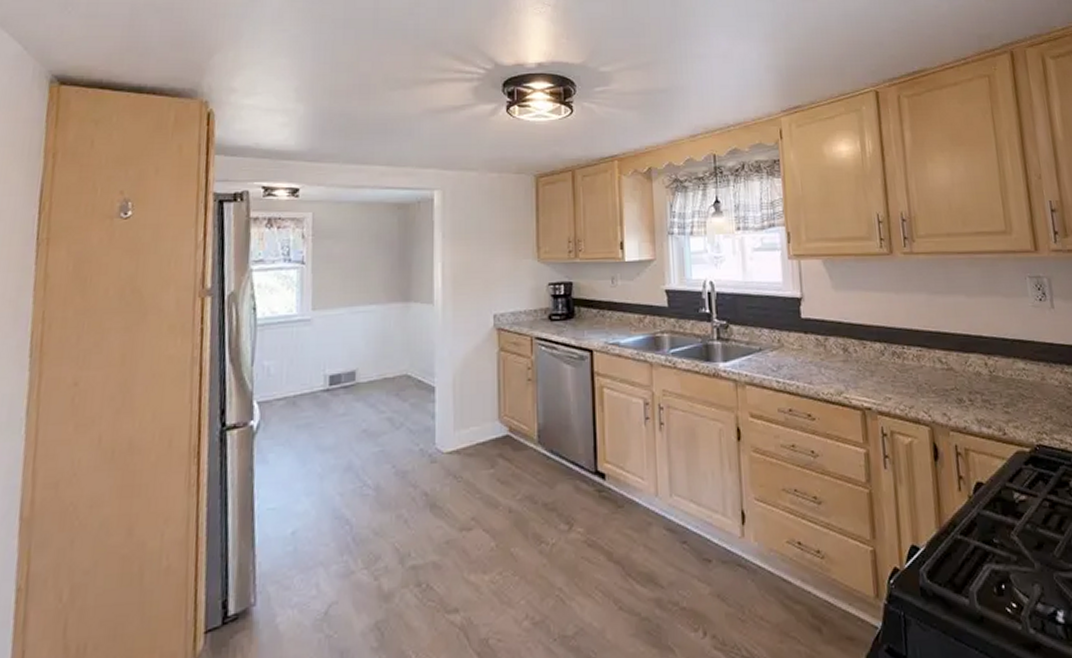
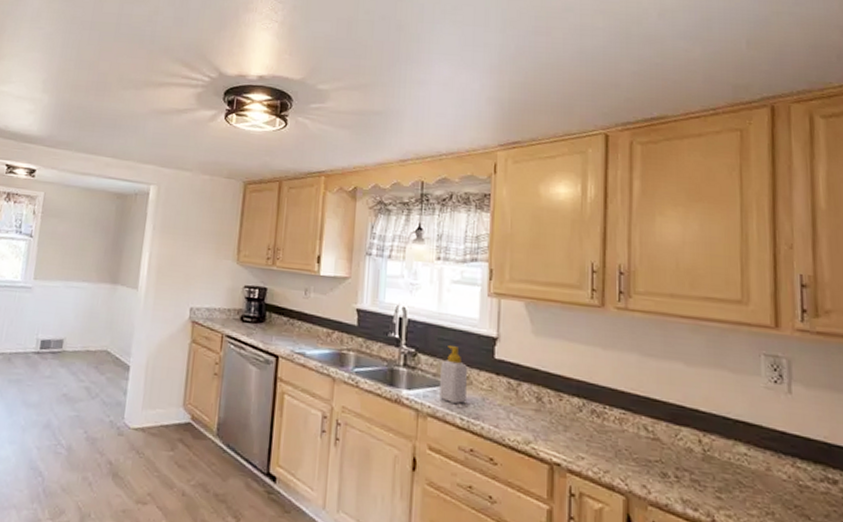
soap bottle: none [752,312,780,368] -> present [440,346,467,404]

